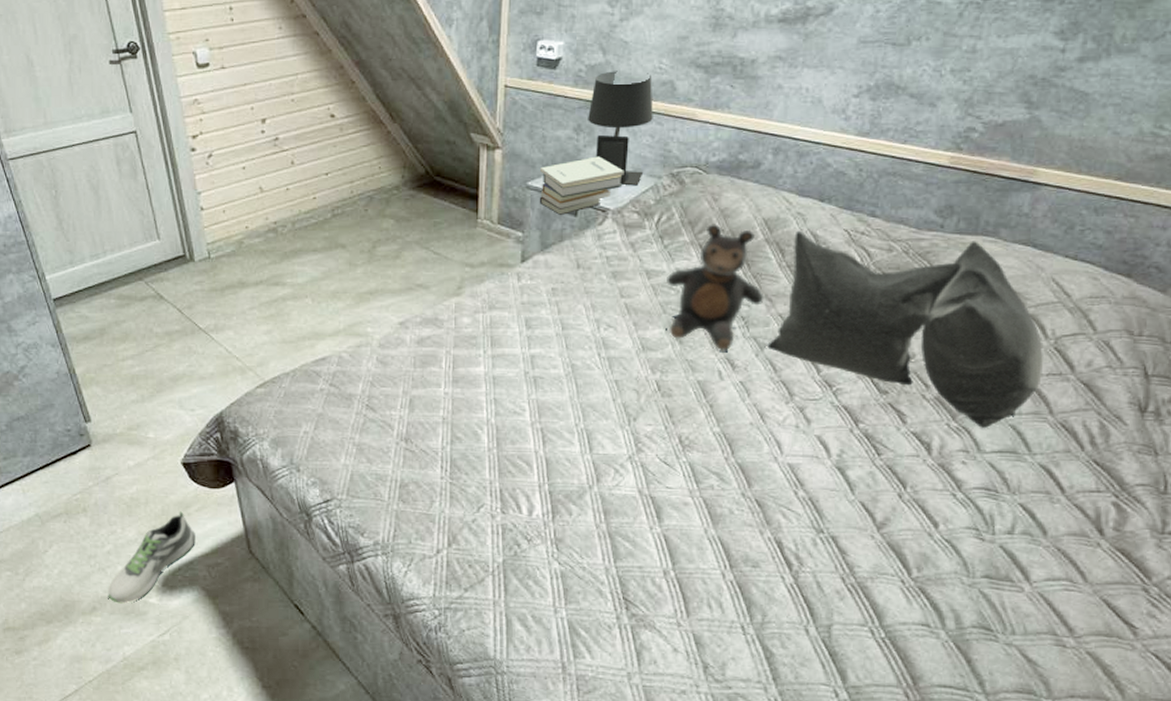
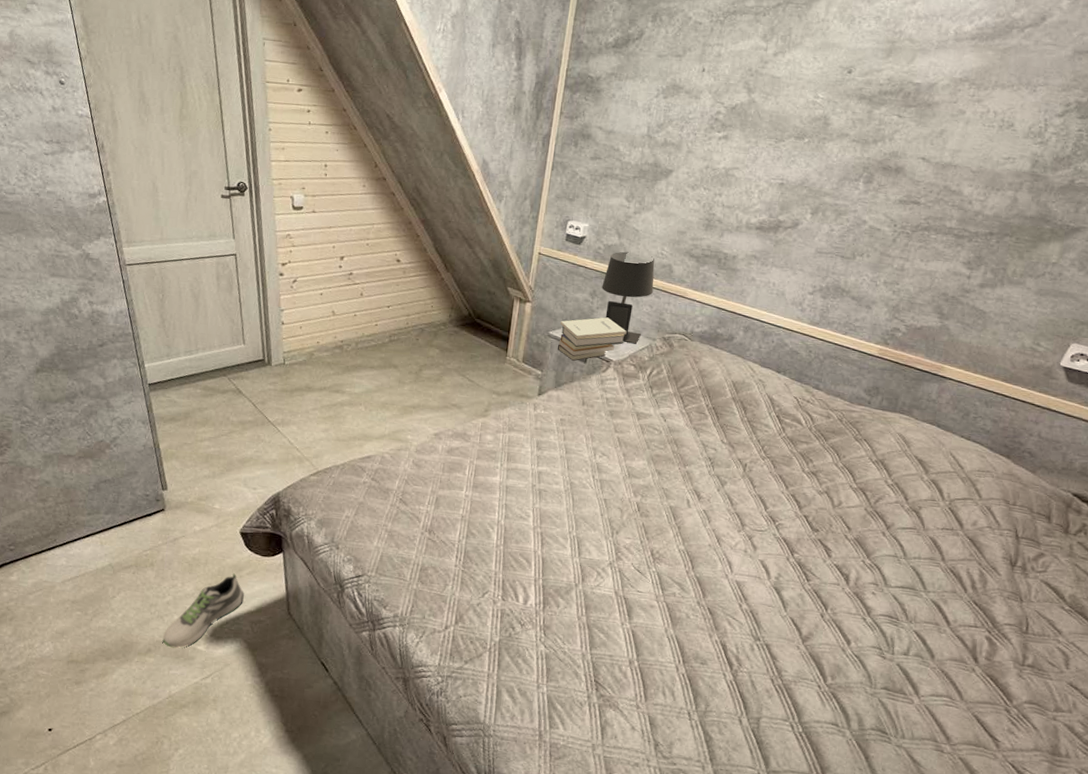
teddy bear: present [667,224,764,351] -> none [650,381,728,484]
cushion: present [767,230,1043,428] -> none [727,393,940,567]

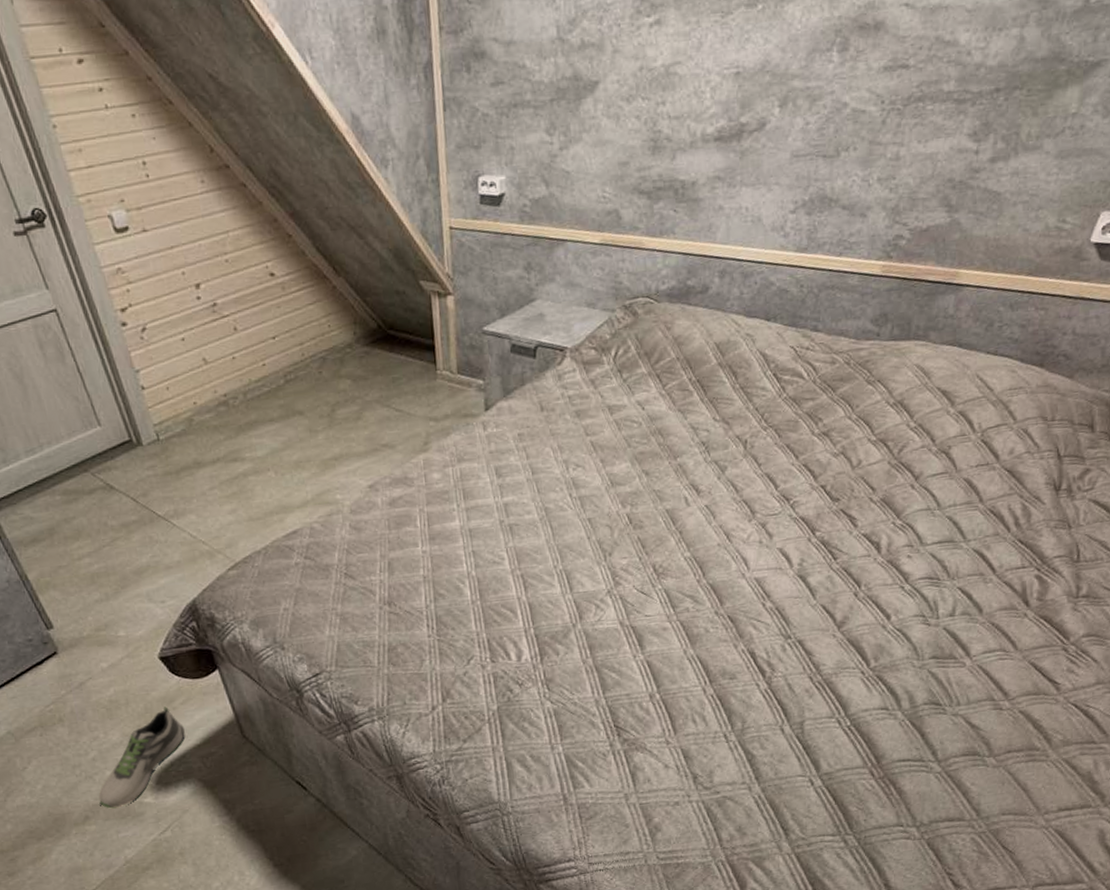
books: present [557,317,627,362] -> none [495,294,578,360]
table lamp: present [602,251,655,344] -> none [537,203,602,322]

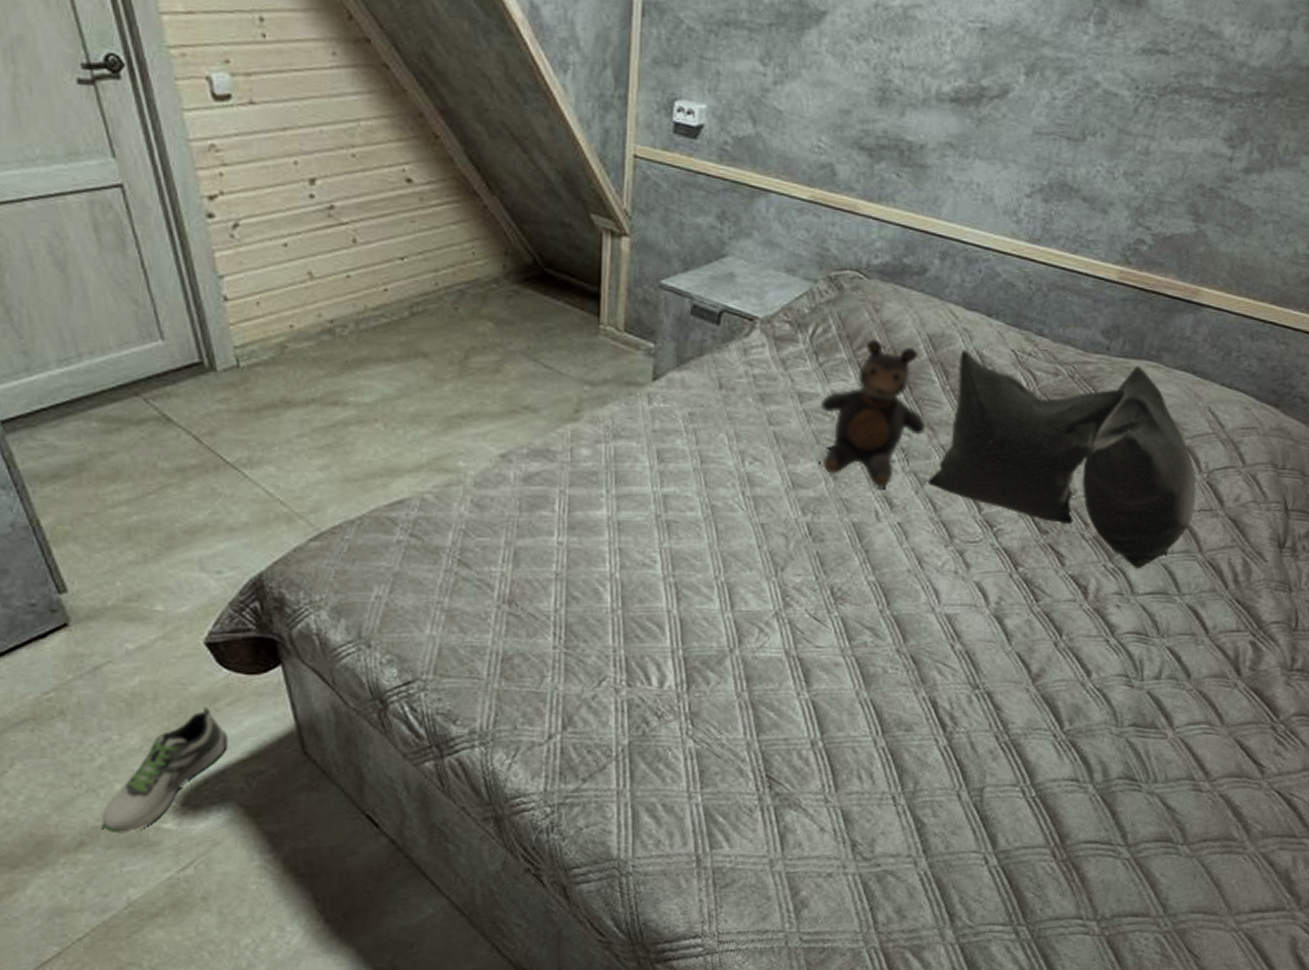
teddy bear: none [628,352,722,478] -> present [821,339,926,488]
cushion: none [728,346,972,522] -> present [928,349,1197,568]

